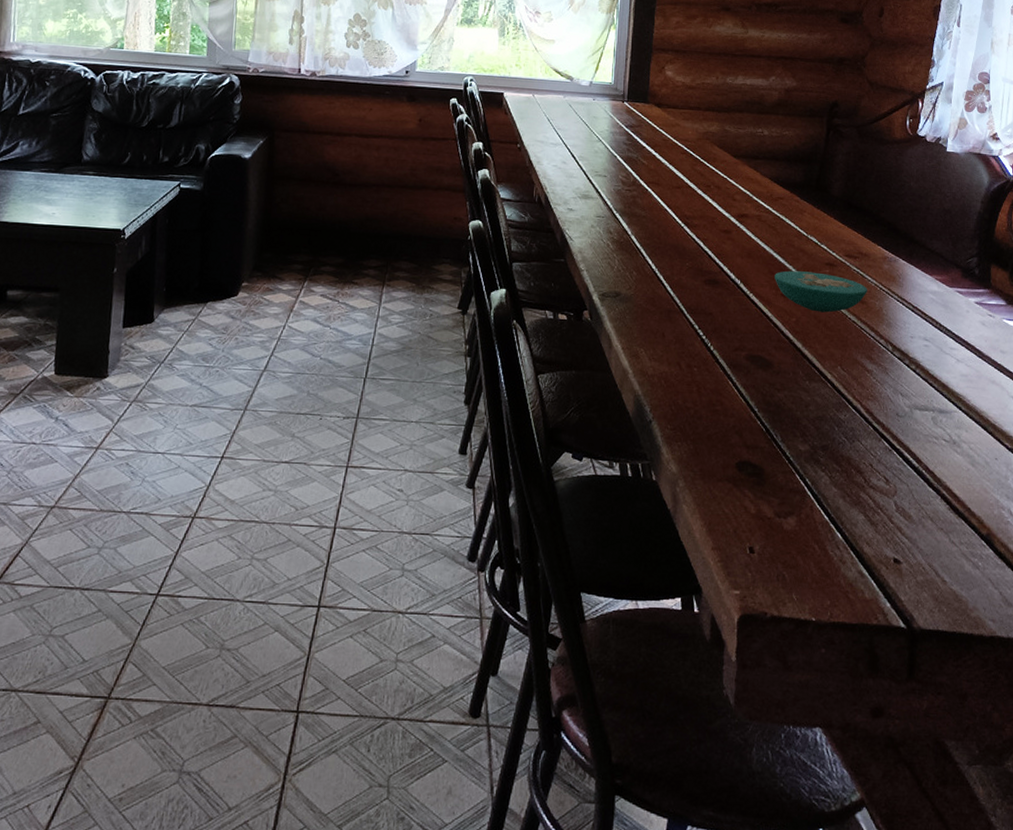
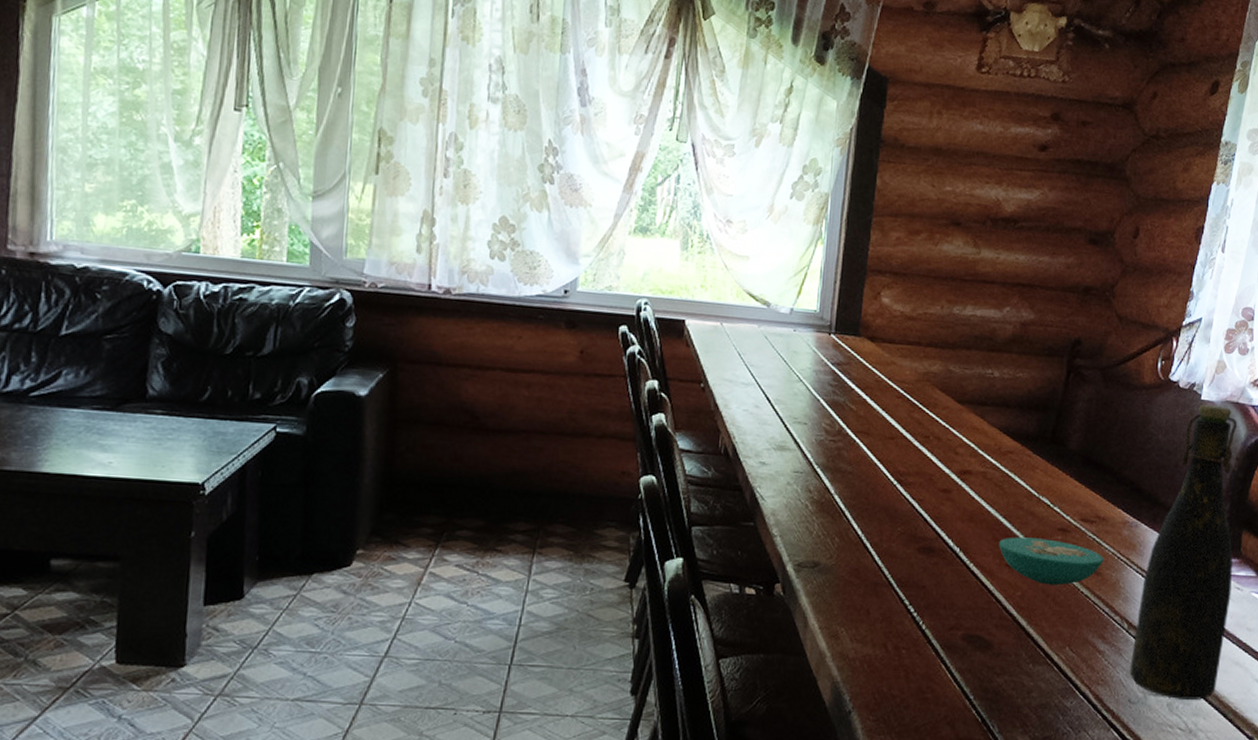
bottle: none [896,156,984,415] -> present [1129,405,1238,700]

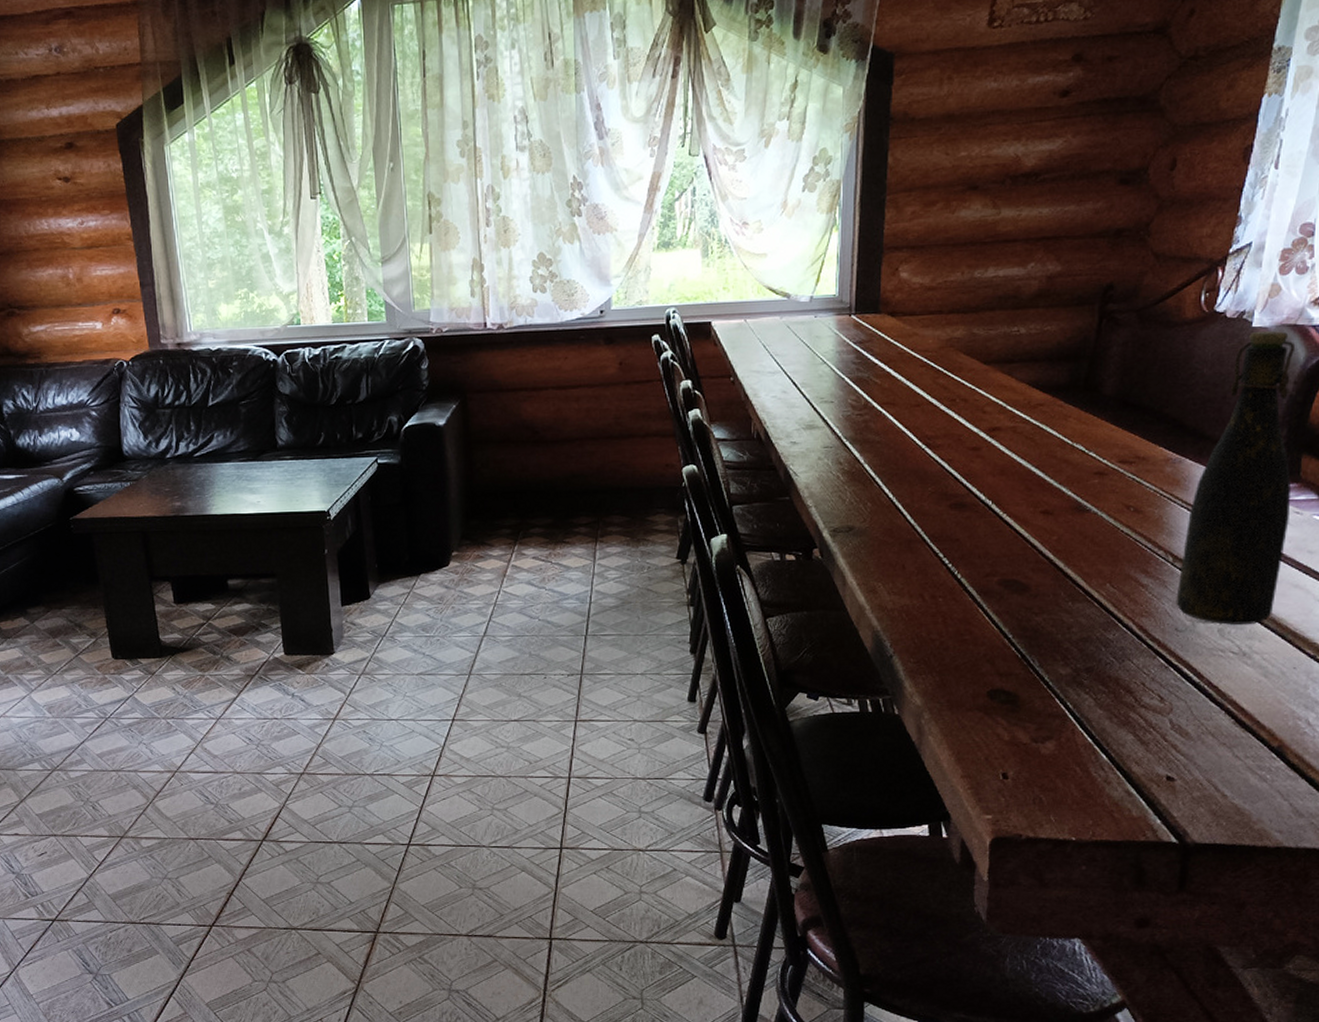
bowl: present [999,537,1103,586] -> none [1032,483,1144,527]

